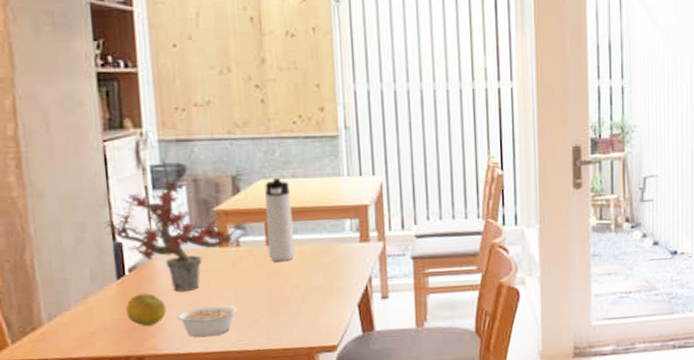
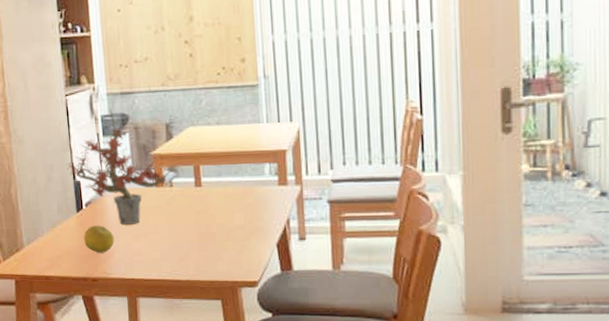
legume: present [176,305,238,338] -> none [122,239,172,266]
thermos bottle: present [265,178,295,262] -> none [193,125,220,202]

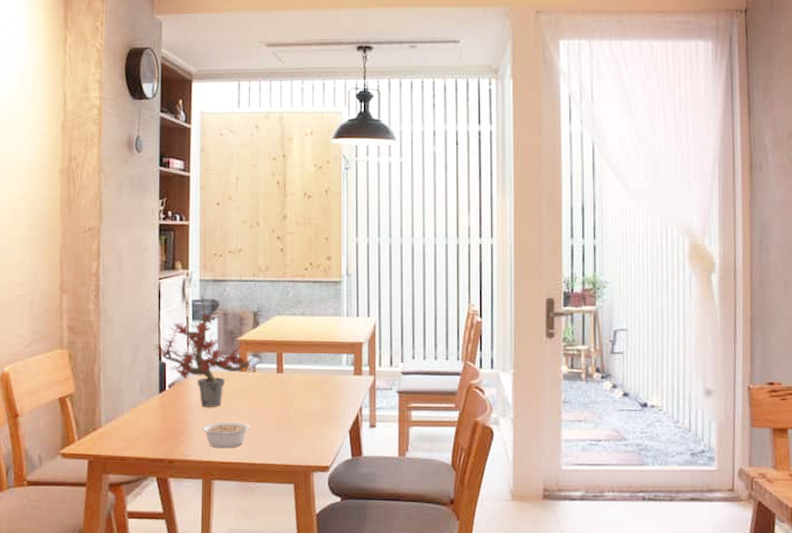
fruit: present [84,225,115,253] -> none [164,407,195,434]
legume: none [122,239,172,266] -> present [201,422,250,449]

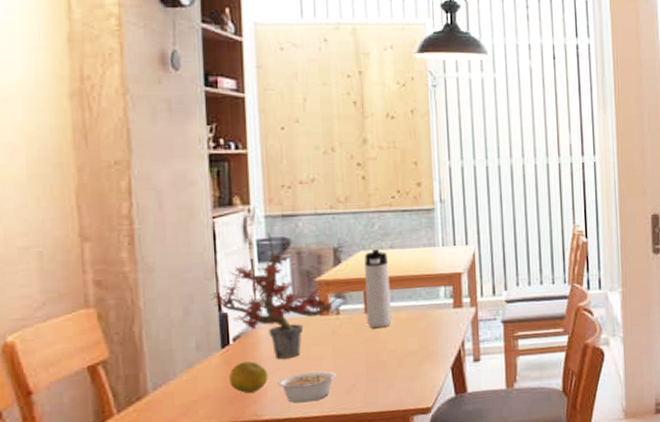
fruit: none [164,407,195,434] -> present [229,361,268,393]
thermos bottle: none [278,316,299,388] -> present [364,249,392,329]

